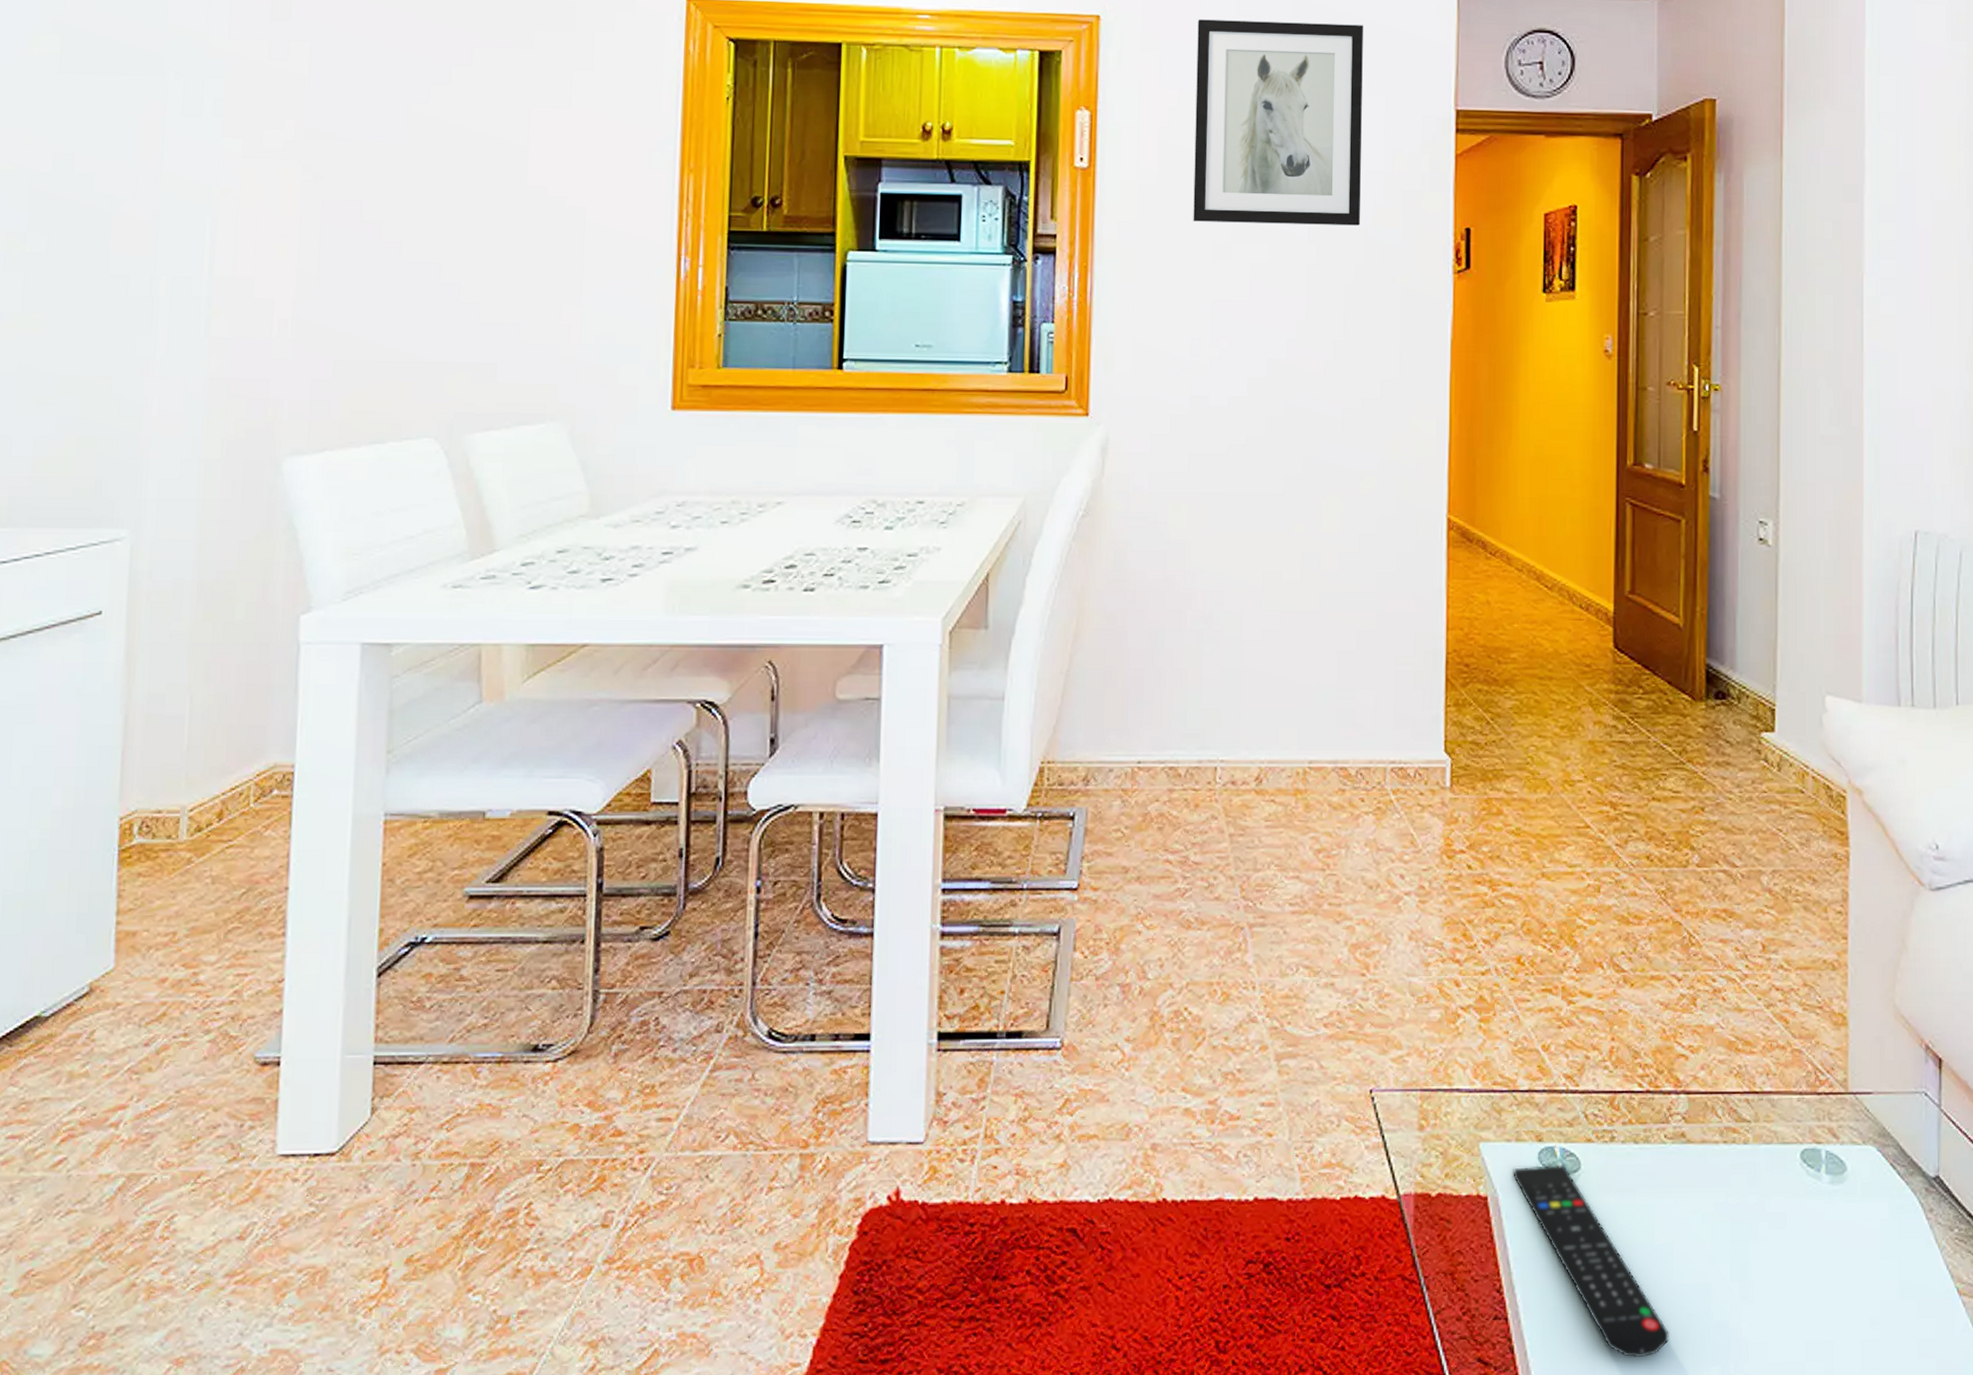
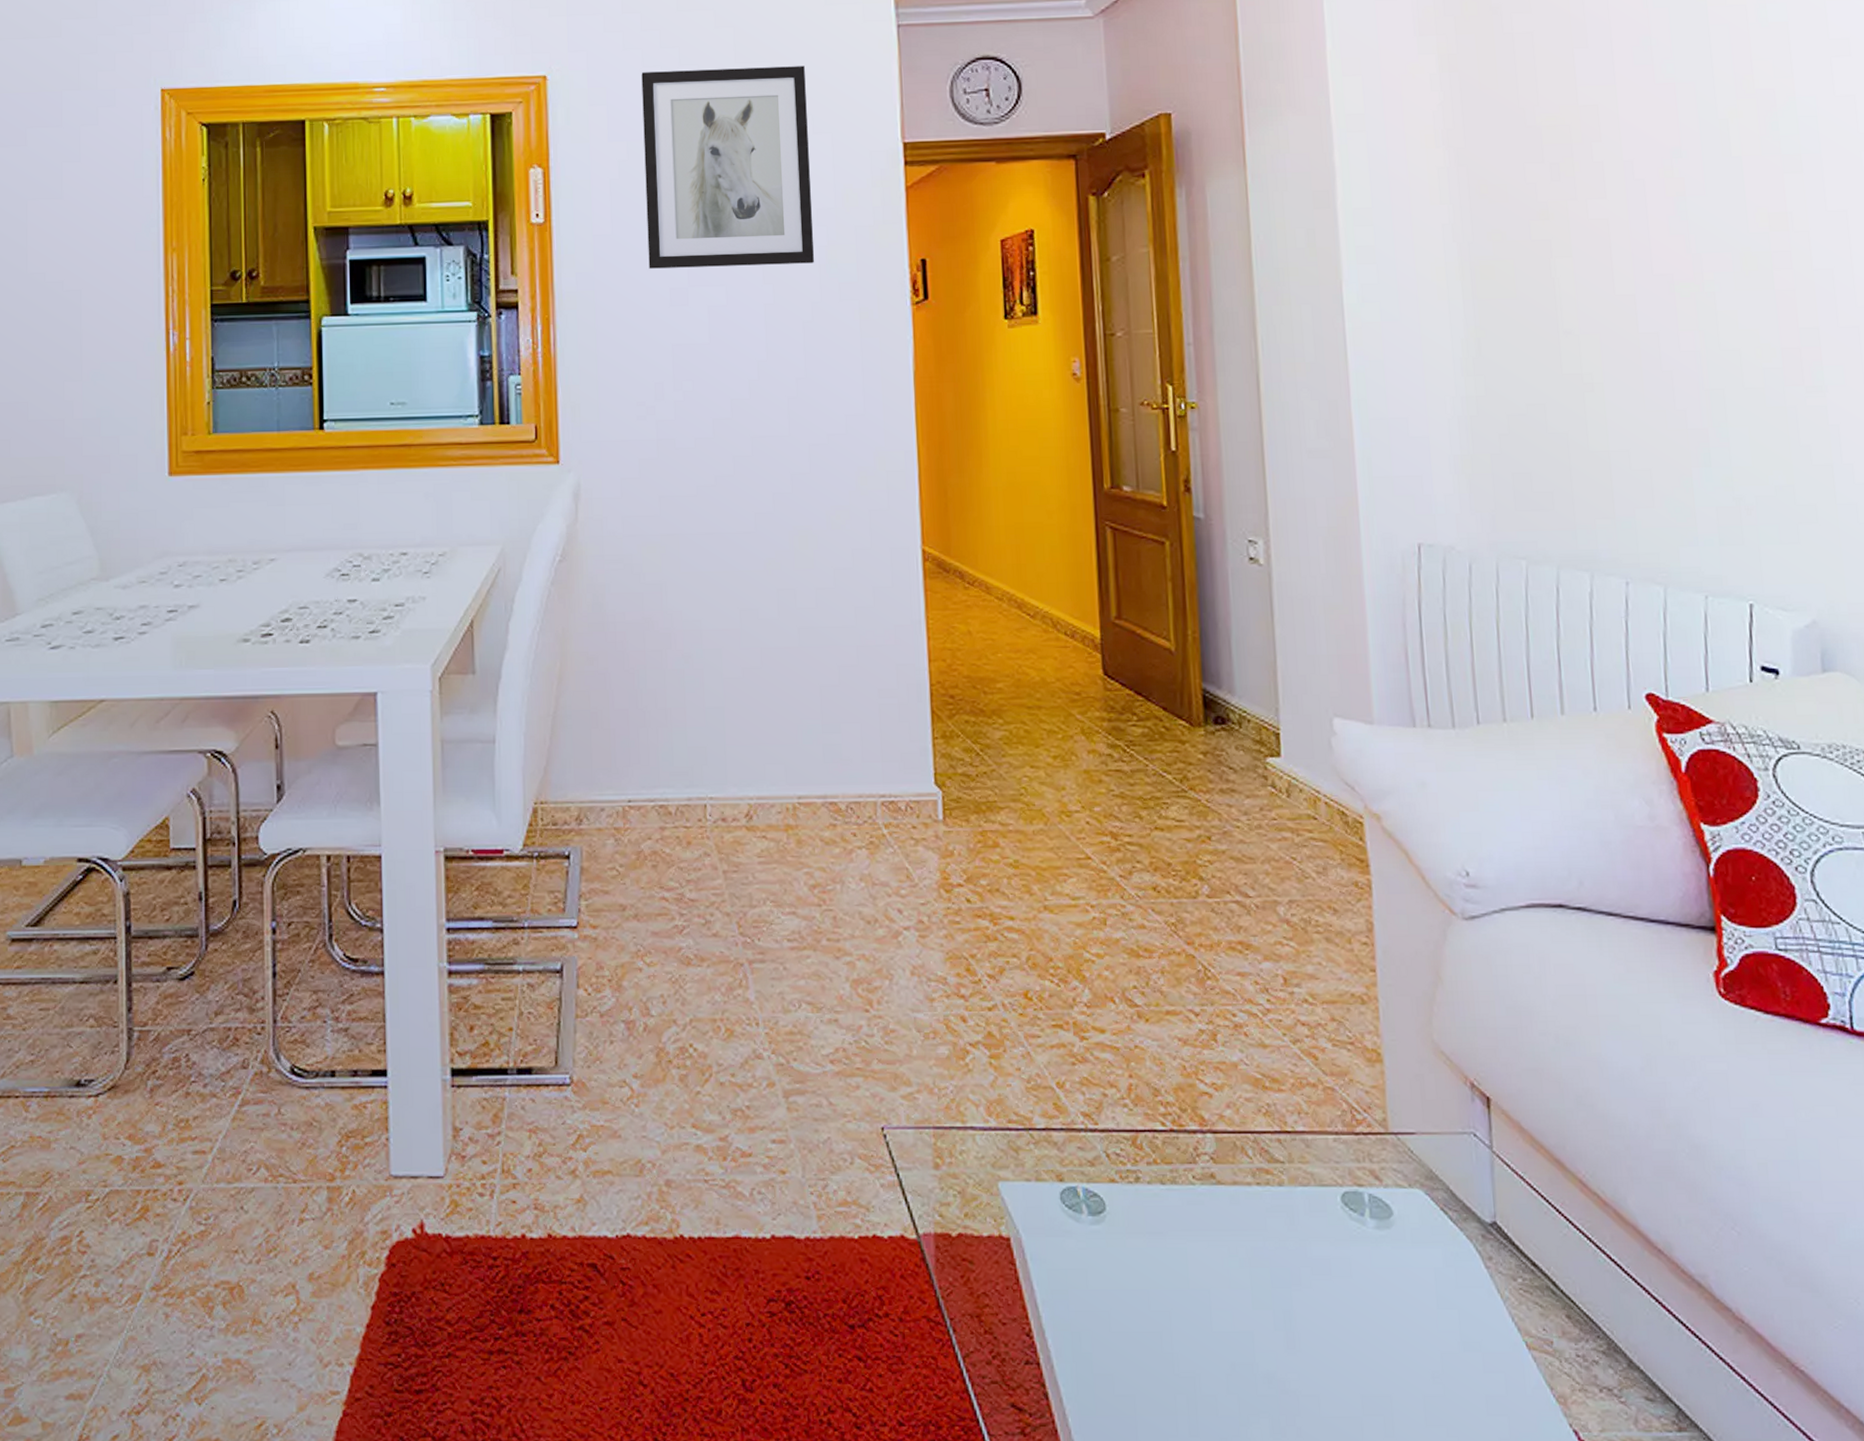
remote control: present [1513,1164,1669,1358] -> none [1035,1205,1213,1408]

